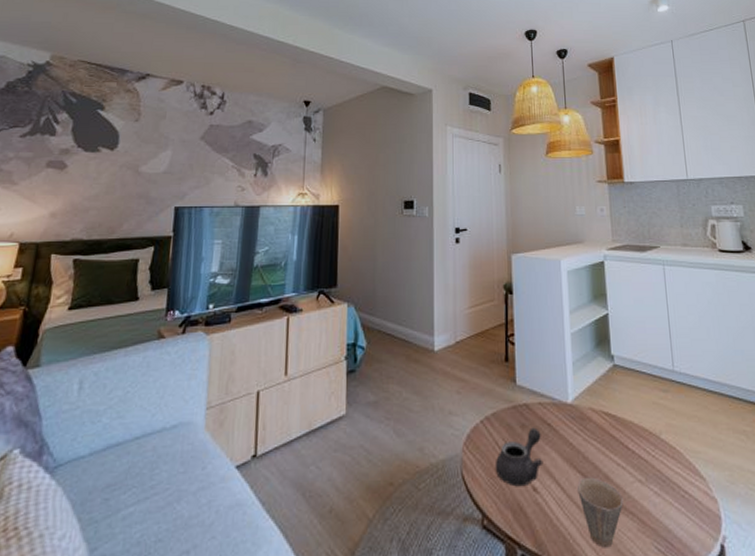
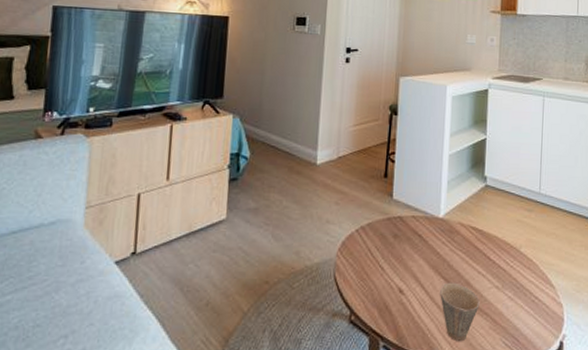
teapot: present [495,427,544,487] -> none [365,237,412,289]

